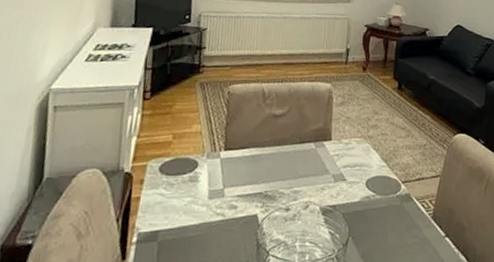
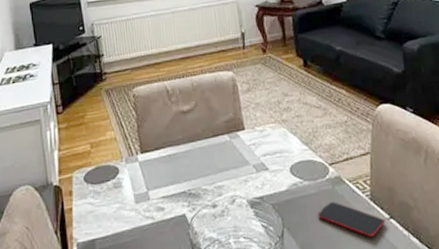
smartphone: none [382,217,441,252] -> present [317,202,386,238]

